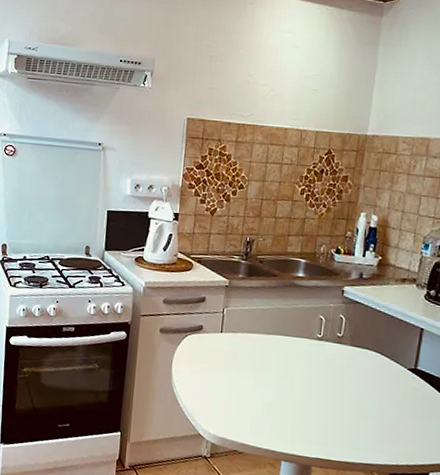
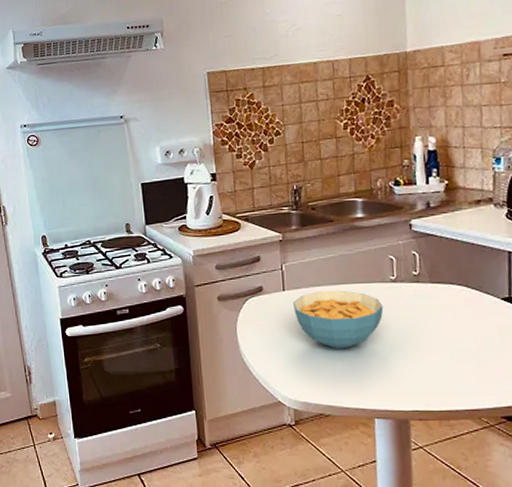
cereal bowl: none [227,338,307,394] -> present [292,290,384,349]

